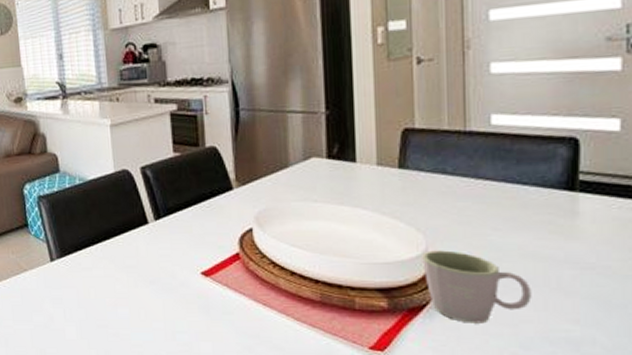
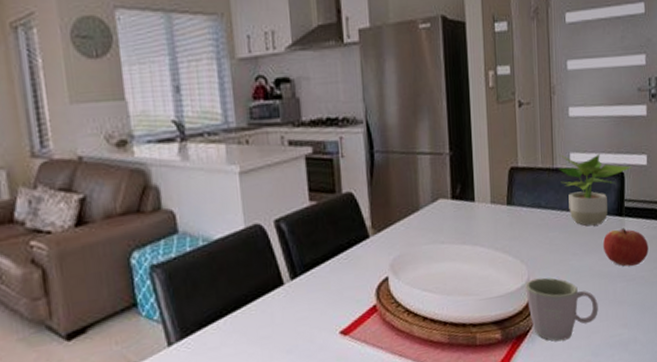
potted plant: none [473,115,593,199] -> present [558,153,632,226]
apple: none [542,205,620,251] -> present [603,228,649,267]

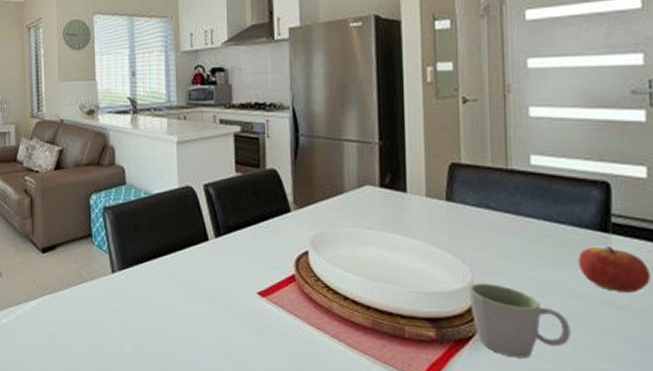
potted plant: present [558,153,632,226] -> none [514,155,623,238]

